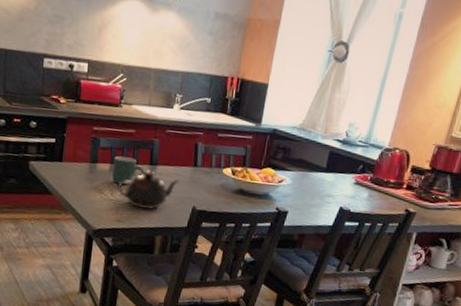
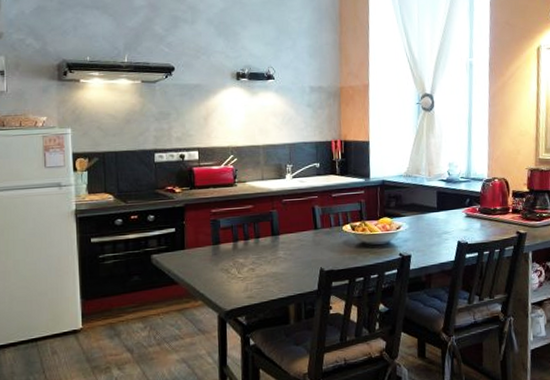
mug: present [112,156,144,185] -> none [236,232,268,261]
teapot: present [117,170,180,209] -> none [243,241,303,281]

